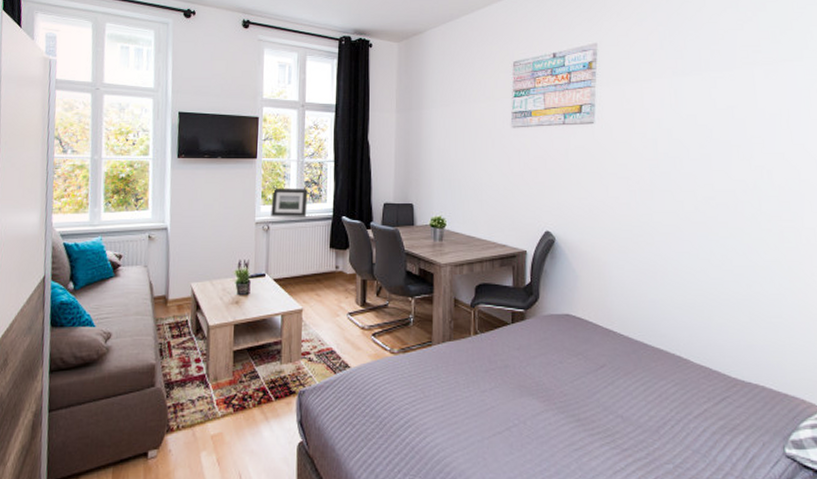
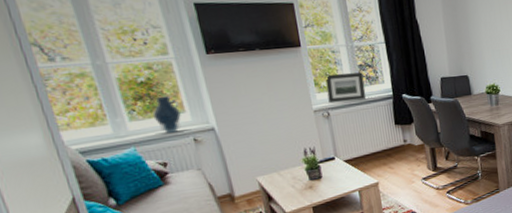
vase: none [122,192,145,227] -> present [152,96,182,133]

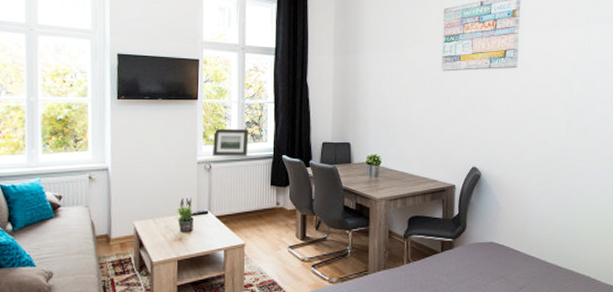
vase: present [152,96,182,133] -> none [61,134,84,168]

